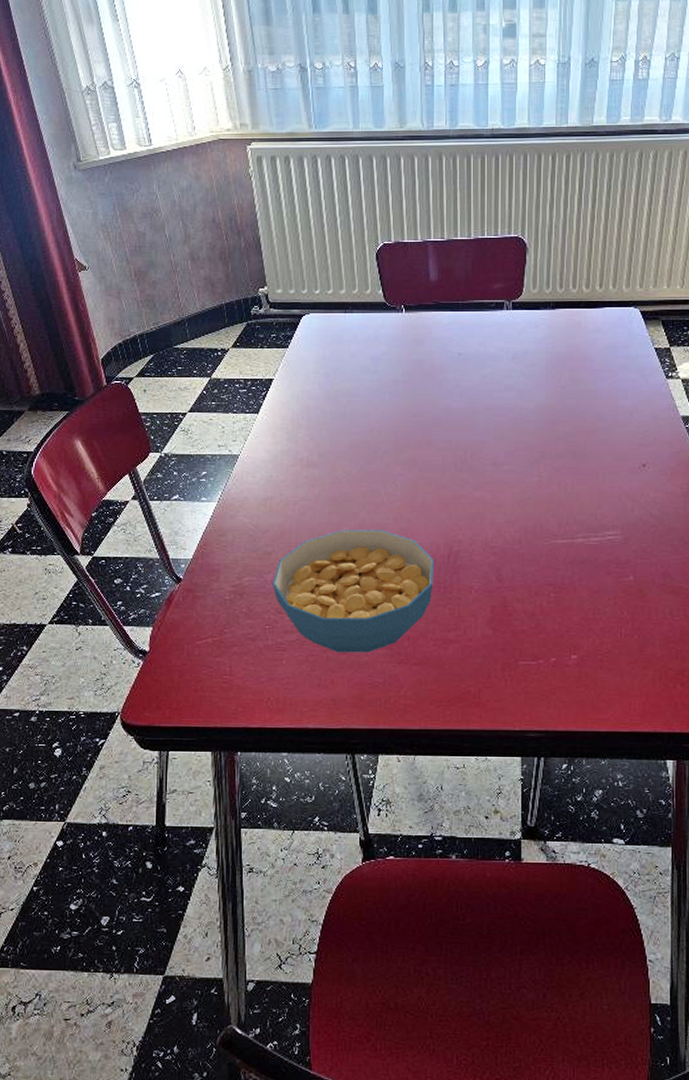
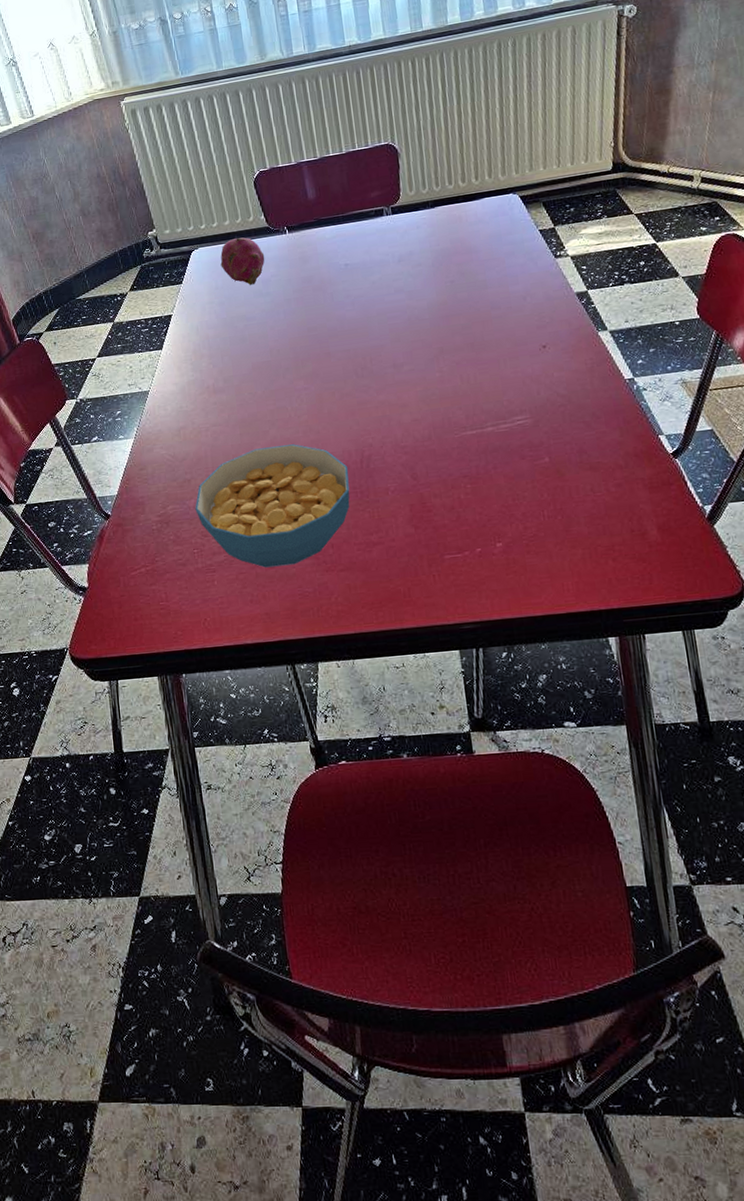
fruit: none [331,309,378,361] -> present [220,237,265,286]

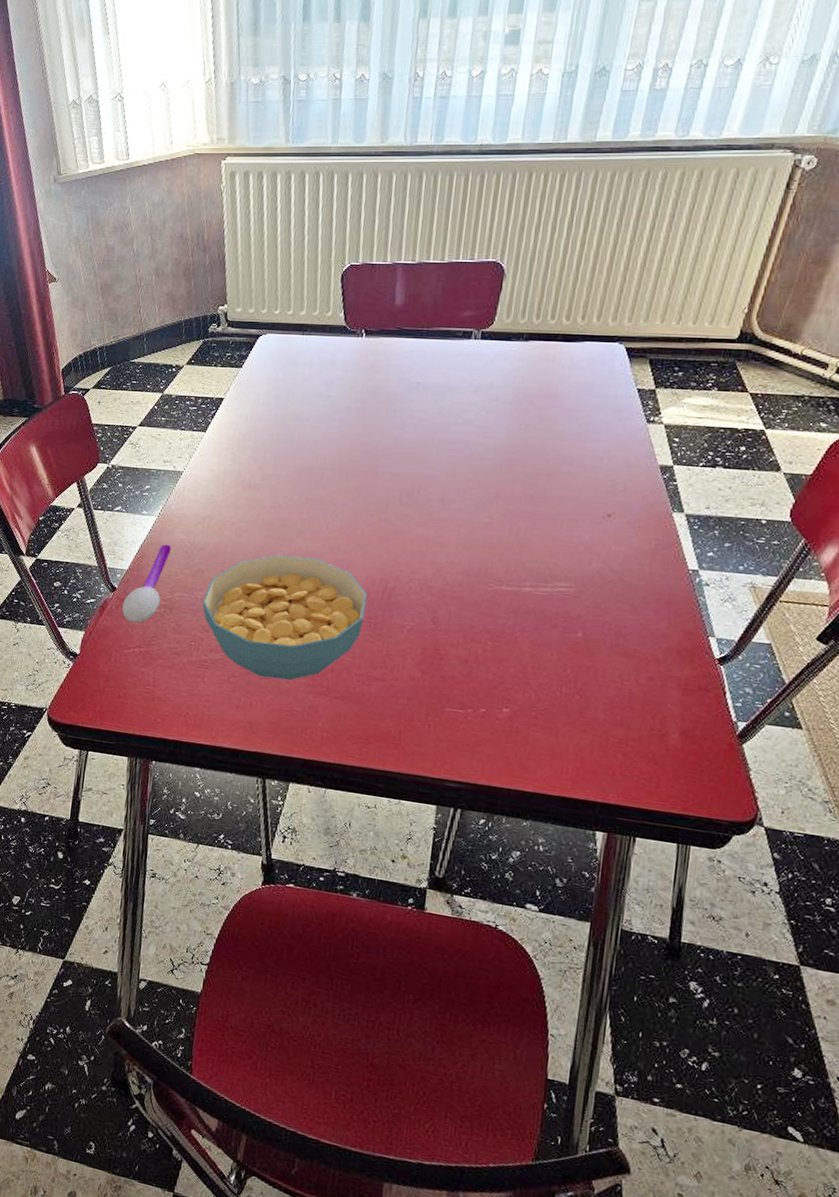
spoon: none [119,462,155,545] -> present [122,544,171,623]
fruit: present [220,237,265,286] -> none [286,331,335,385]

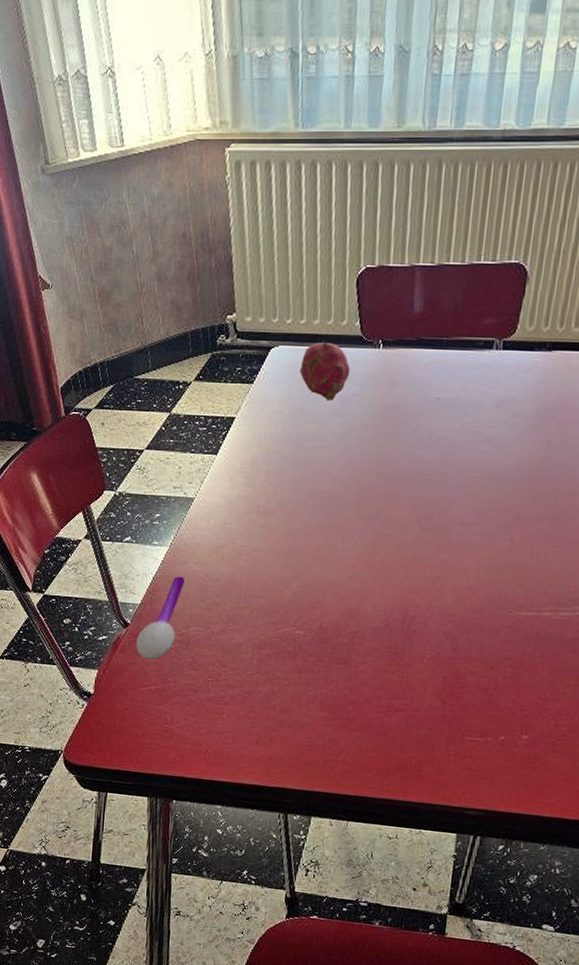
cereal bowl: present [202,555,368,681] -> none [218,584,388,714]
fruit: none [286,331,335,385] -> present [299,342,351,401]

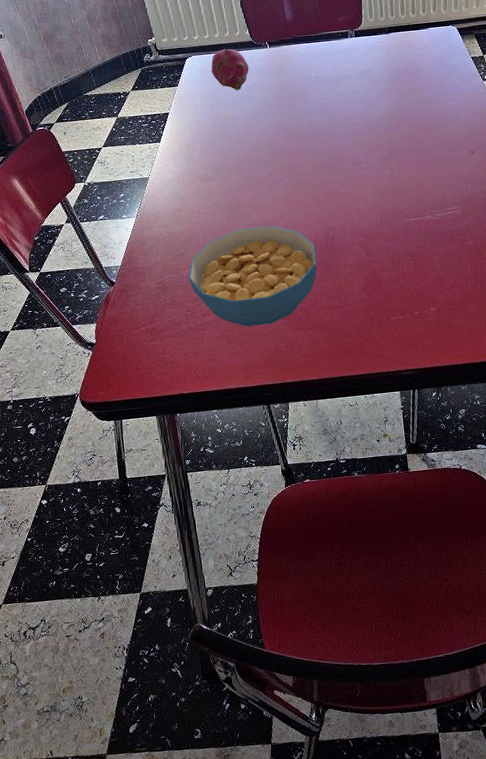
spoon: present [136,576,185,660] -> none [123,238,154,307]
cereal bowl: none [218,584,388,714] -> present [188,226,317,327]

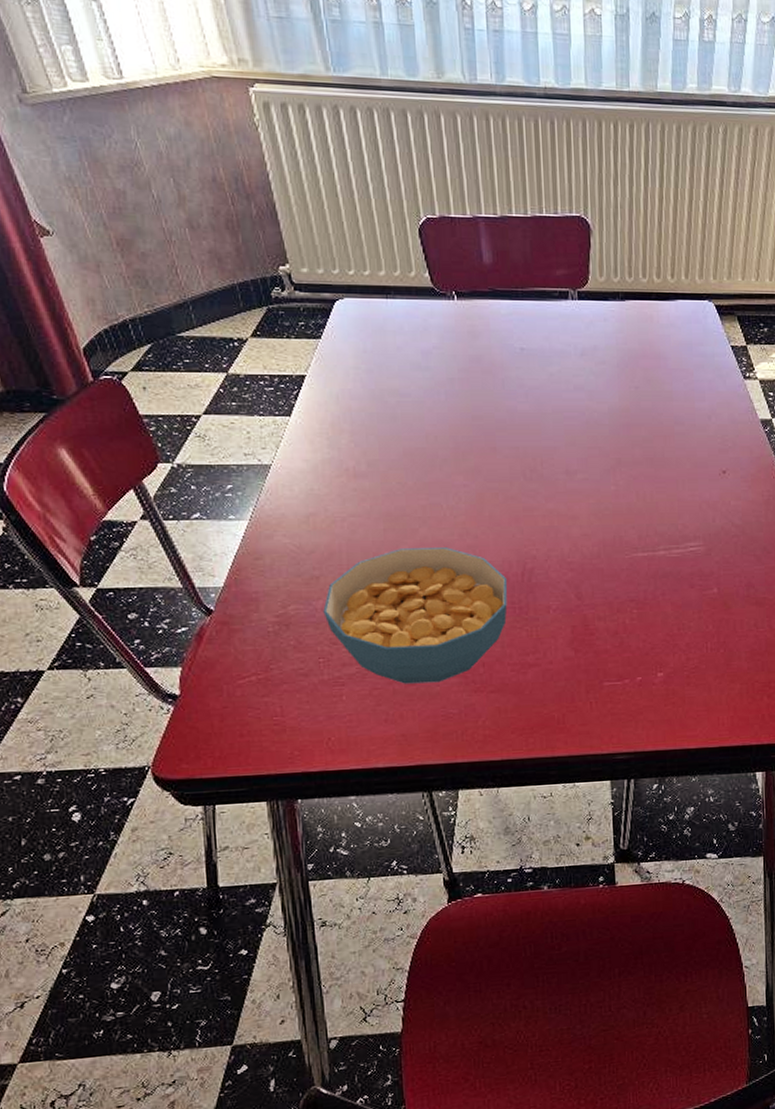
fruit: present [211,49,249,91] -> none [371,294,427,355]

